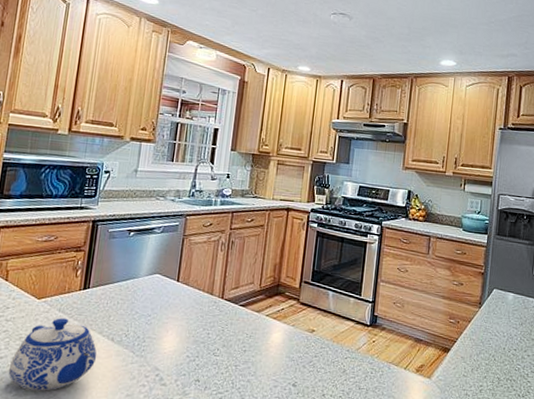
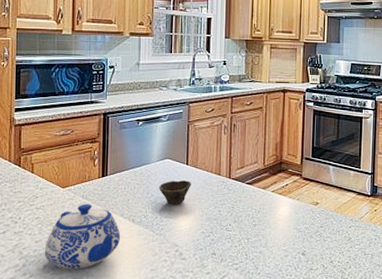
cup: none [144,297,181,325] -> present [159,180,192,205]

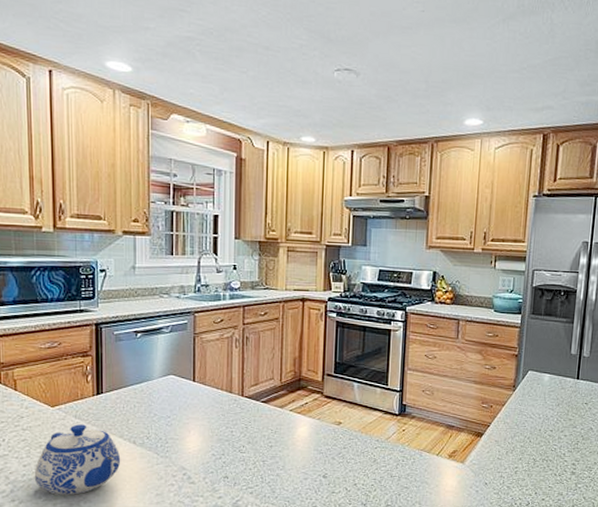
cup: present [159,180,192,205] -> none [163,398,199,425]

